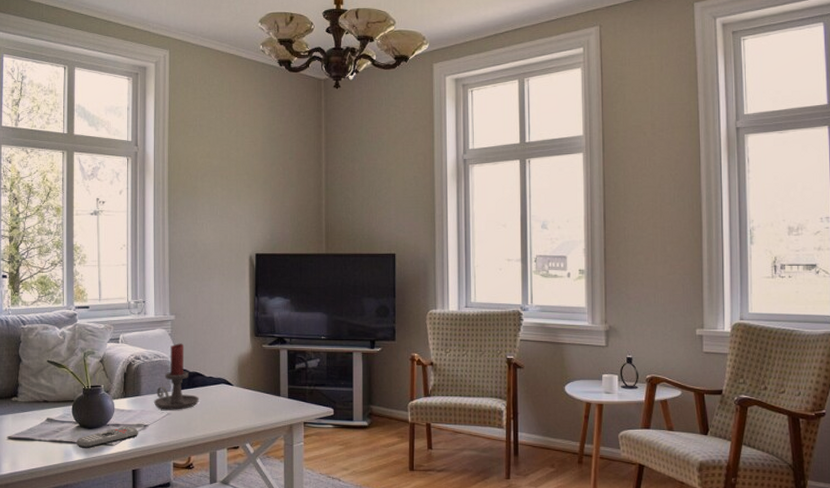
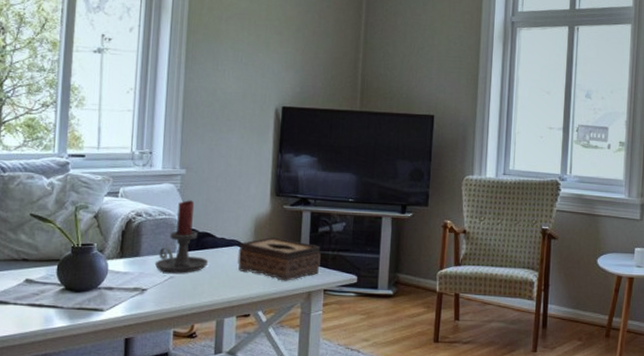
remote control: present [77,426,139,448] -> none [60,290,136,313]
tissue box: none [225,375,300,415] -> present [238,237,322,281]

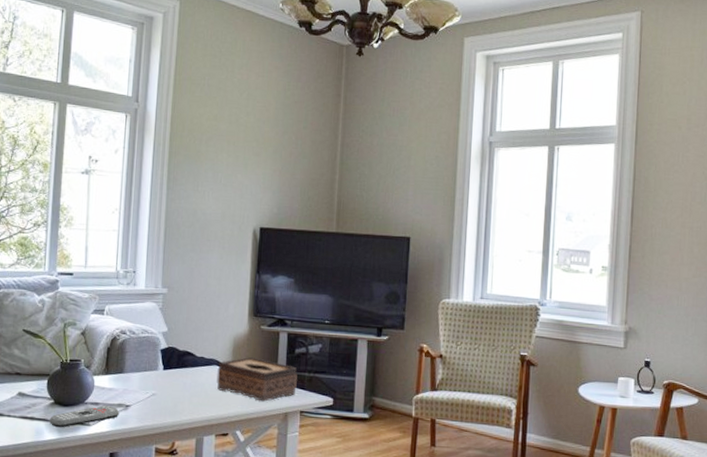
remote control: none [60,290,136,313] -> present [50,405,120,427]
candle holder: present [155,200,209,273] -> none [138,319,189,391]

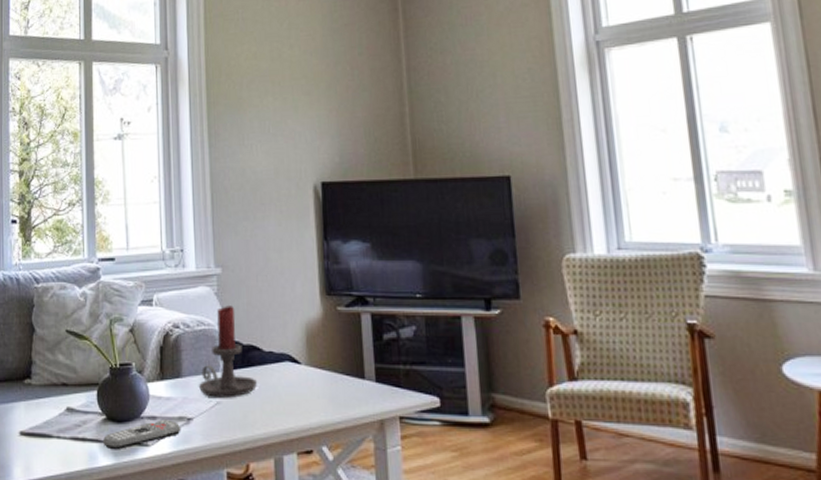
candle holder: none [138,319,189,391] -> present [199,306,258,398]
tissue box: present [216,357,298,402] -> none [290,349,392,406]

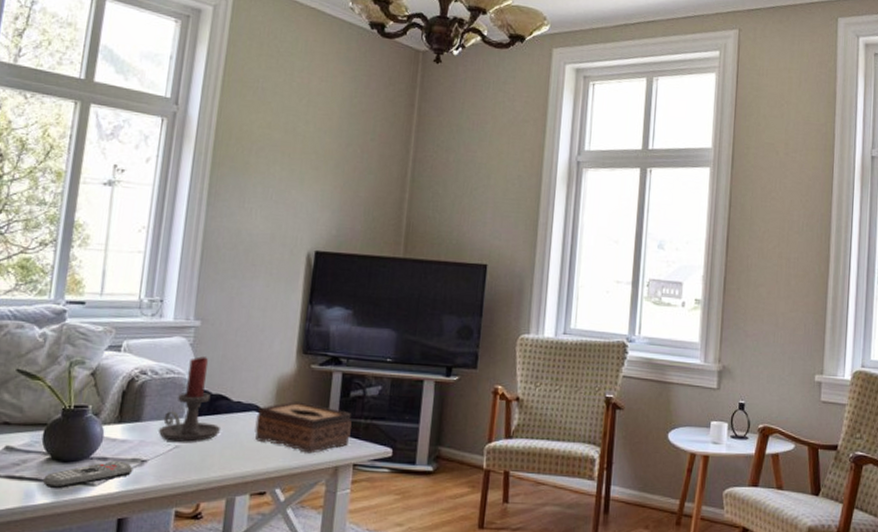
tissue box: none [290,349,392,406] -> present [255,401,353,454]

